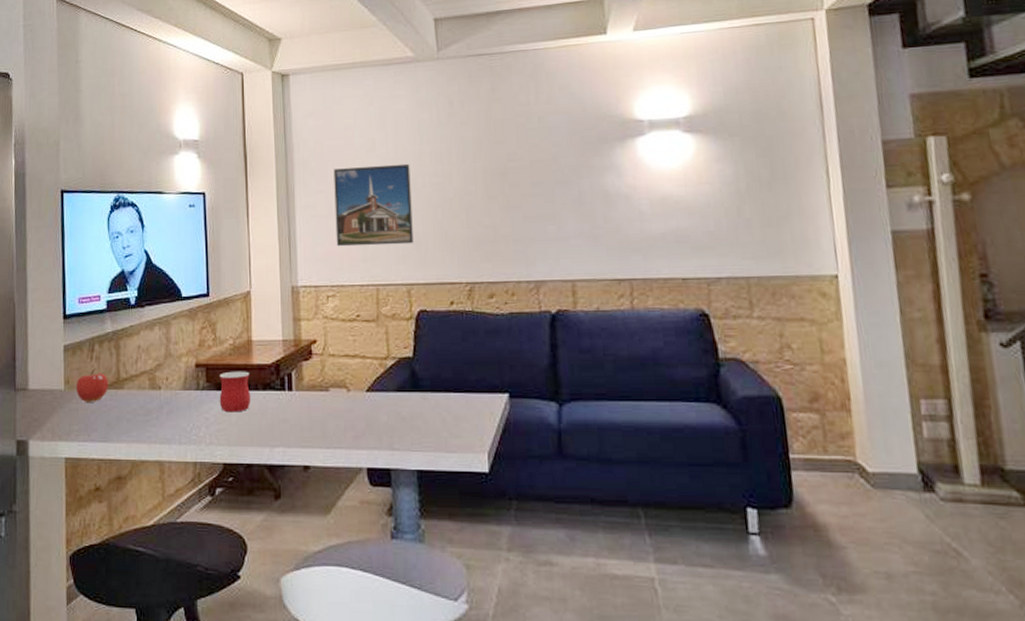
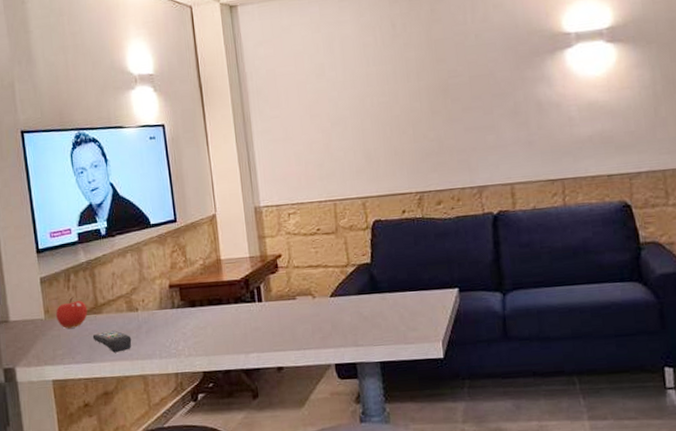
remote control: none [111,409,151,433] -> present [92,330,132,353]
mug: present [219,371,251,413] -> none [192,287,225,327]
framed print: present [334,163,414,247] -> none [286,85,366,168]

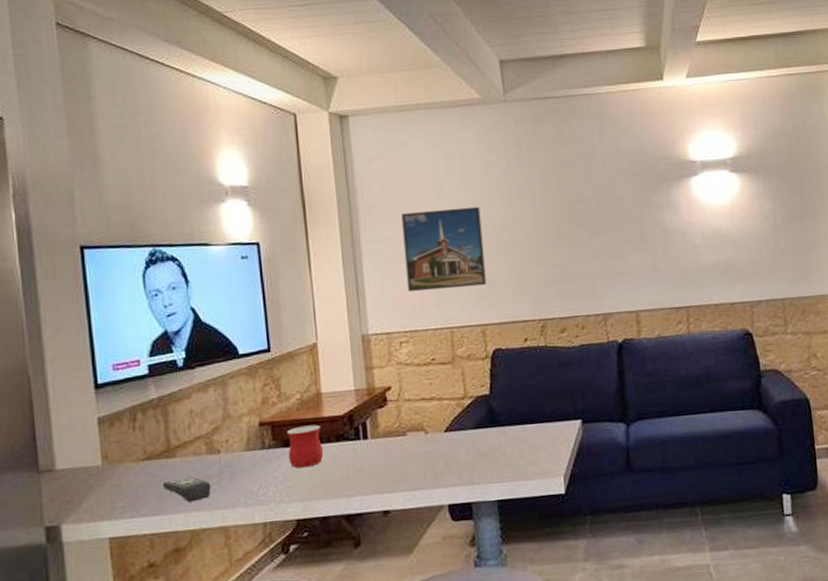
fruit: present [56,297,88,328] -> none [117,439,158,476]
mug: none [192,287,225,327] -> present [286,424,324,469]
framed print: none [286,85,366,168] -> present [401,206,487,293]

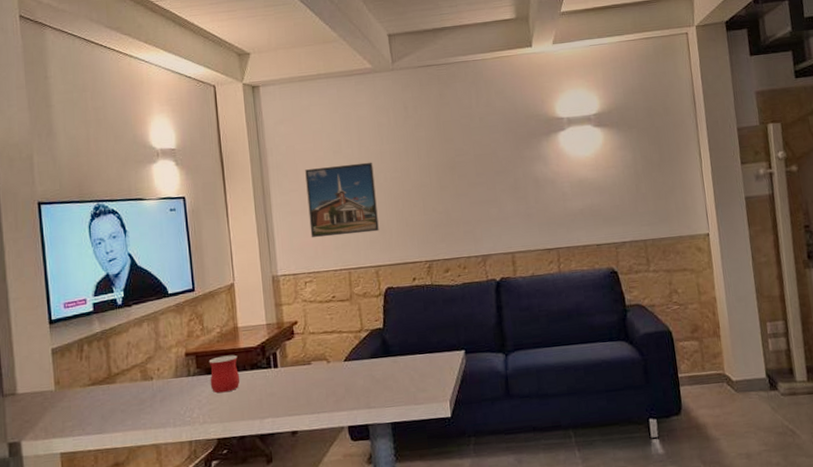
remote control: present [162,476,211,503] -> none [104,400,145,423]

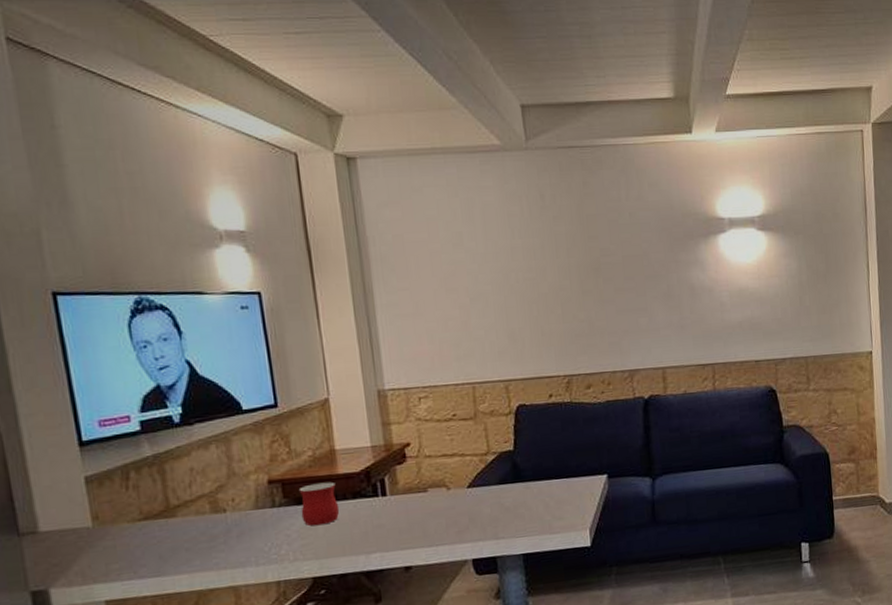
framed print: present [305,162,379,238] -> none [417,258,509,347]

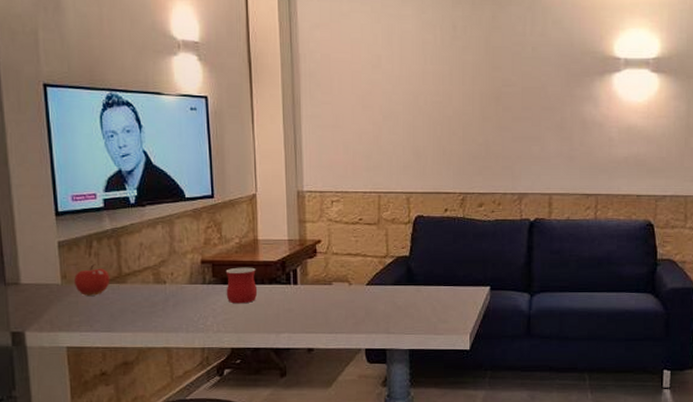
fruit: none [109,499,156,537] -> present [74,264,110,296]

